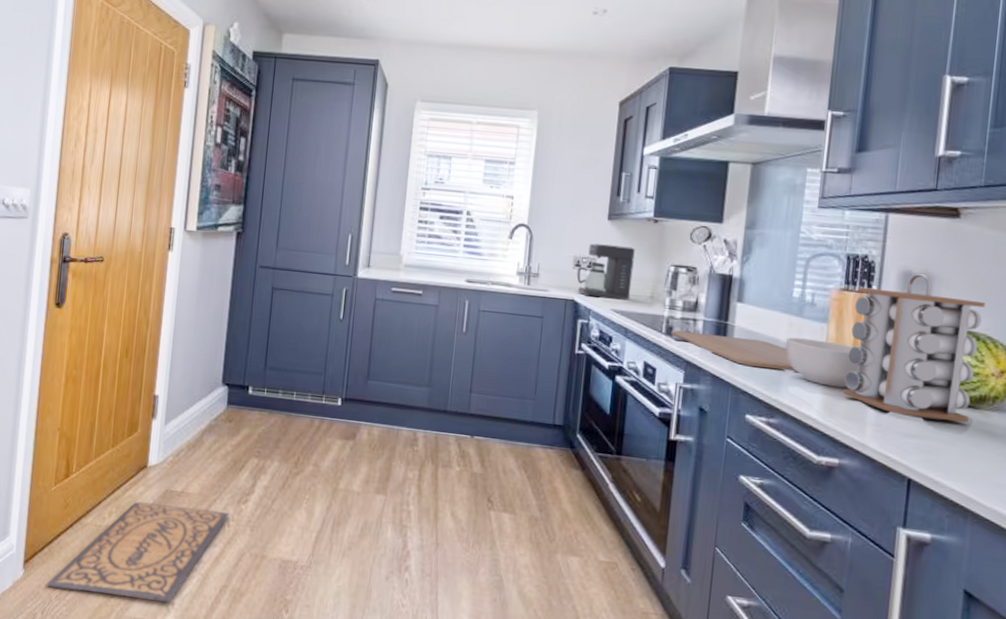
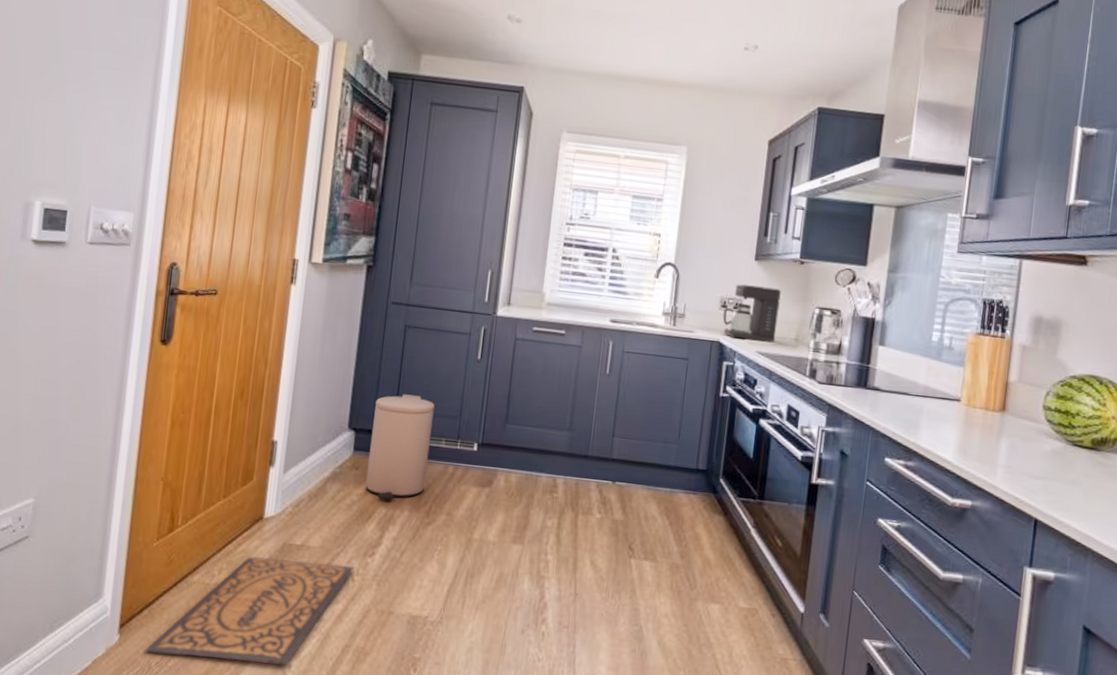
pedal bin: none [238,352,301,451] -> present [365,394,435,500]
chopping board: present [671,330,798,372] -> none [815,373,935,415]
bowl: present [785,337,858,388] -> none [924,381,991,431]
spice rack: present [844,273,986,423] -> none [977,318,1109,465]

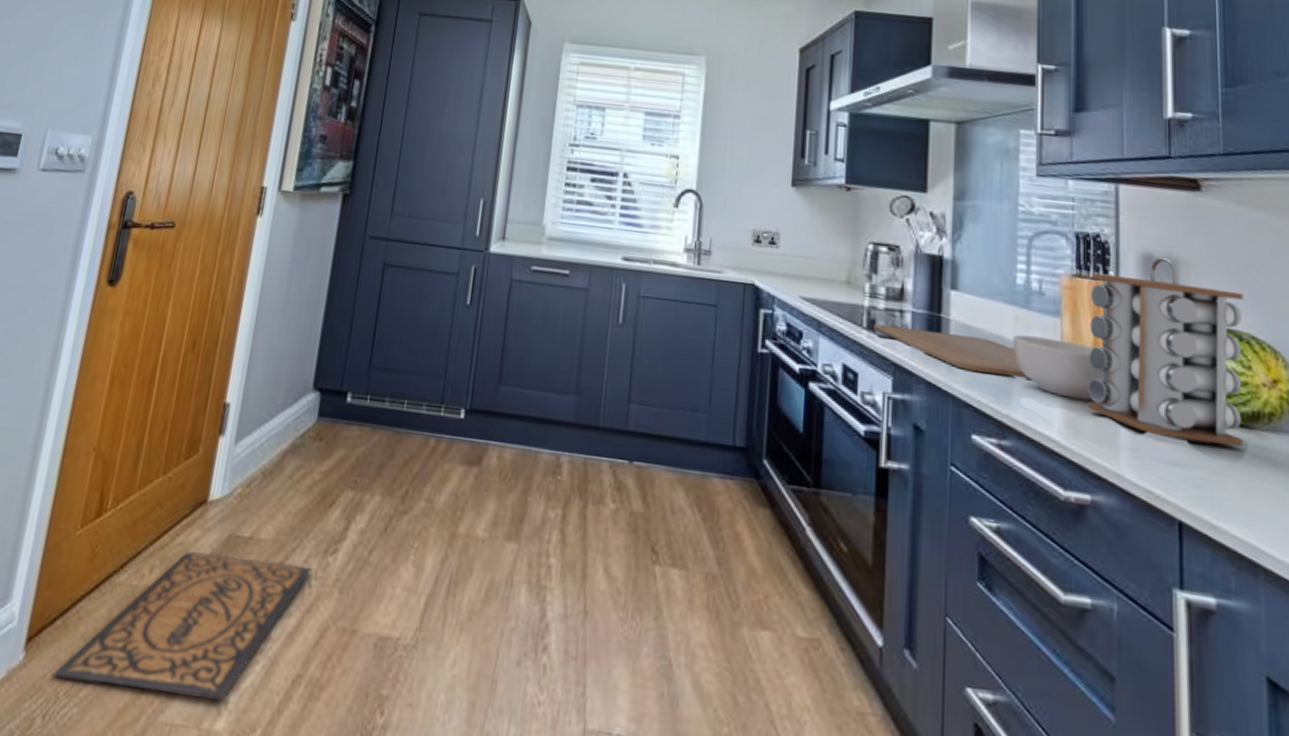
pedal bin: present [365,394,435,500] -> none [330,346,415,481]
coffee maker: present [722,284,781,343] -> none [756,214,825,286]
chopping board: none [815,373,935,415] -> present [874,324,1030,379]
bowl: none [924,381,991,431] -> present [1012,334,1102,400]
spice rack: none [977,318,1109,465] -> present [1088,256,1244,448]

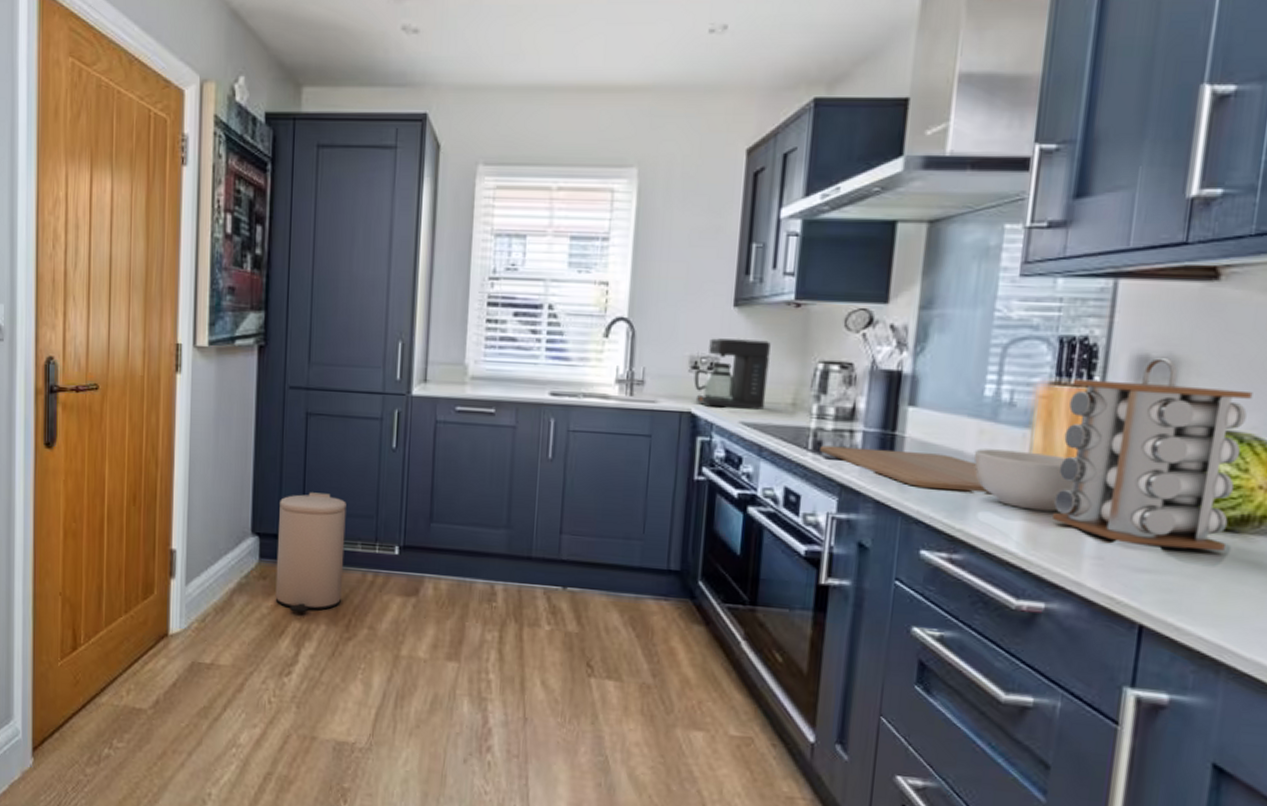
doormat: present [52,551,313,700] -> none [59,676,270,792]
pedal bin: none [330,346,415,481] -> present [275,492,346,613]
coffee maker: none [756,214,825,286] -> present [694,338,771,410]

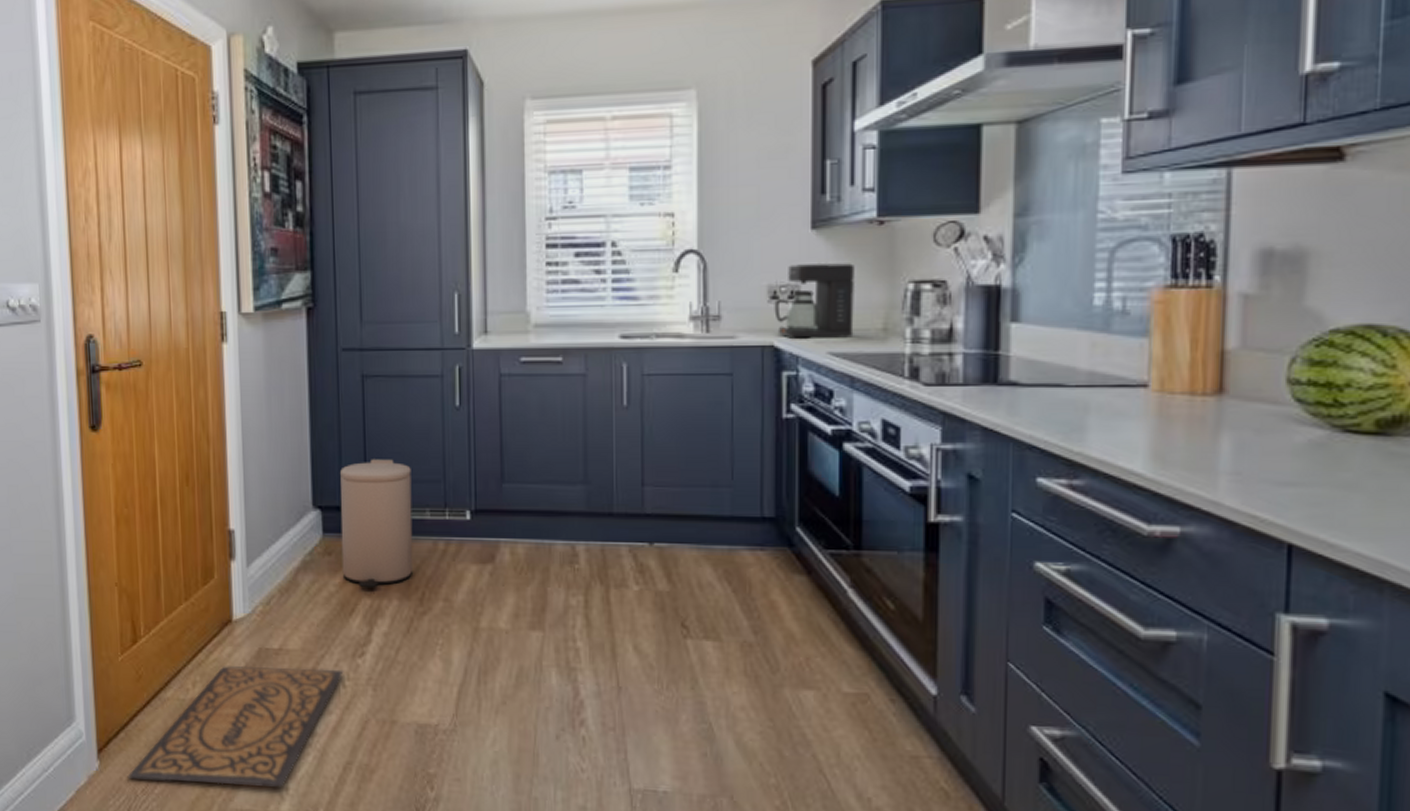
doormat: none [59,676,270,792] -> present [127,665,344,787]
chopping board: present [820,445,990,493] -> none [917,371,1109,411]
bowl: present [974,449,1073,512] -> none [1087,362,1200,426]
spice rack: present [1053,357,1253,552] -> none [1181,249,1394,459]

